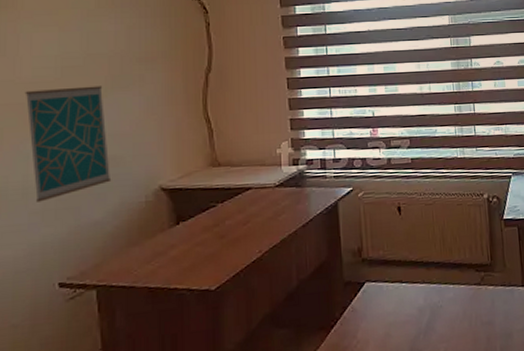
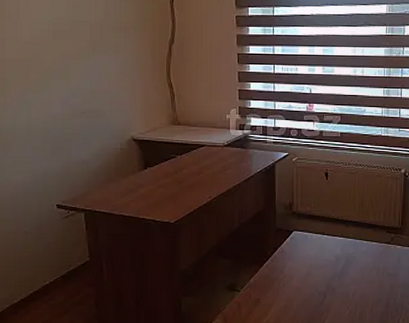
wall art: present [25,86,112,202] -> none [25,49,94,141]

